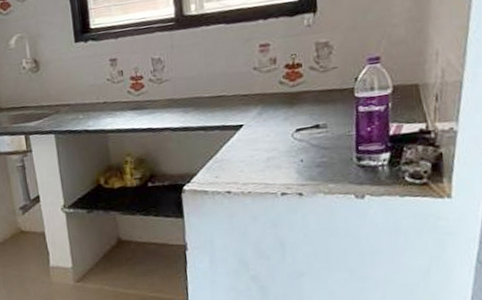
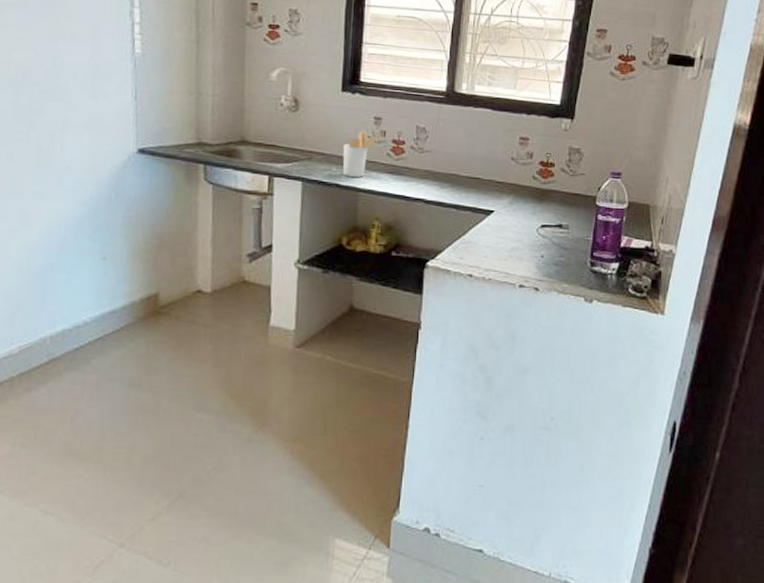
utensil holder: none [85,74,120,121] -> present [342,130,382,177]

